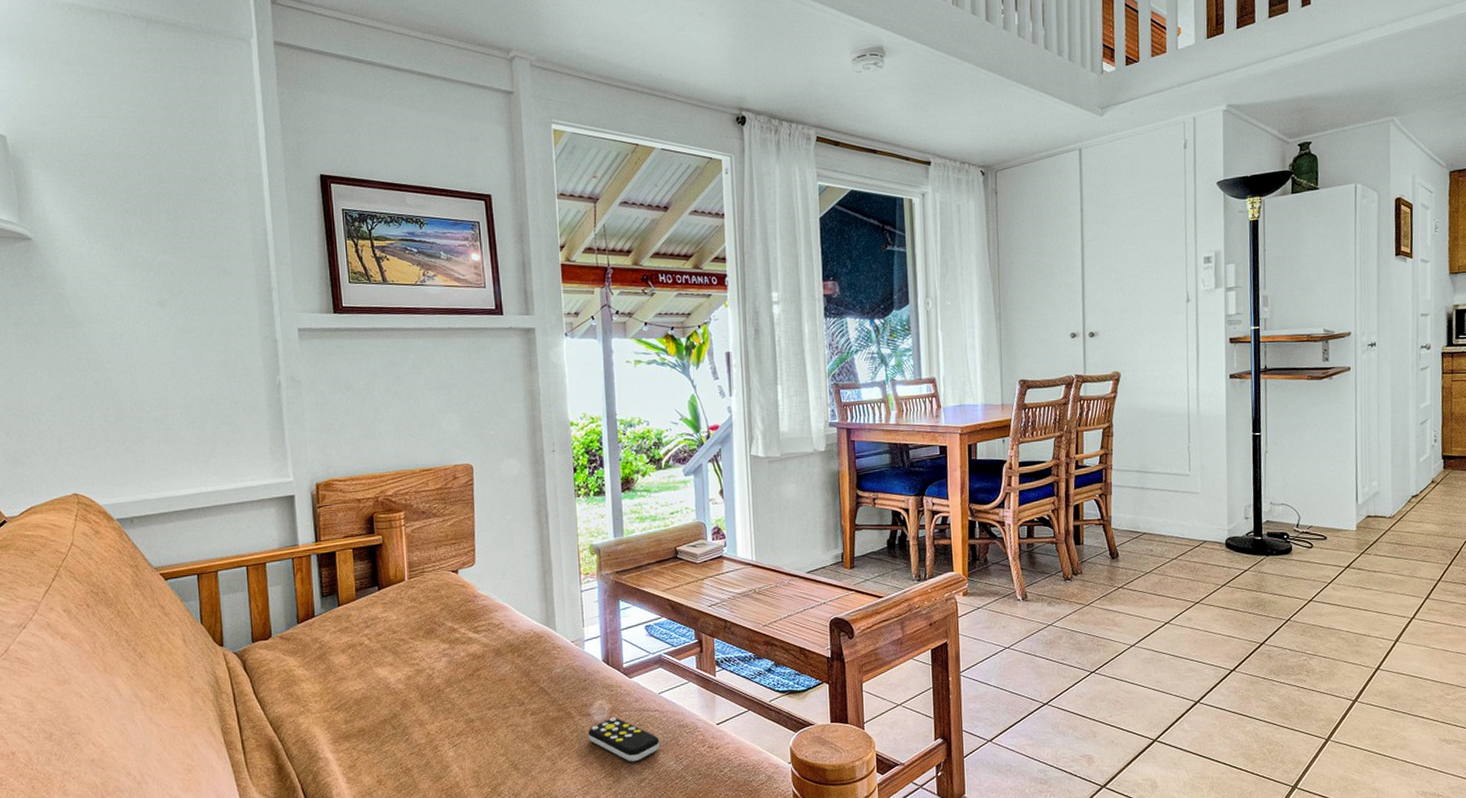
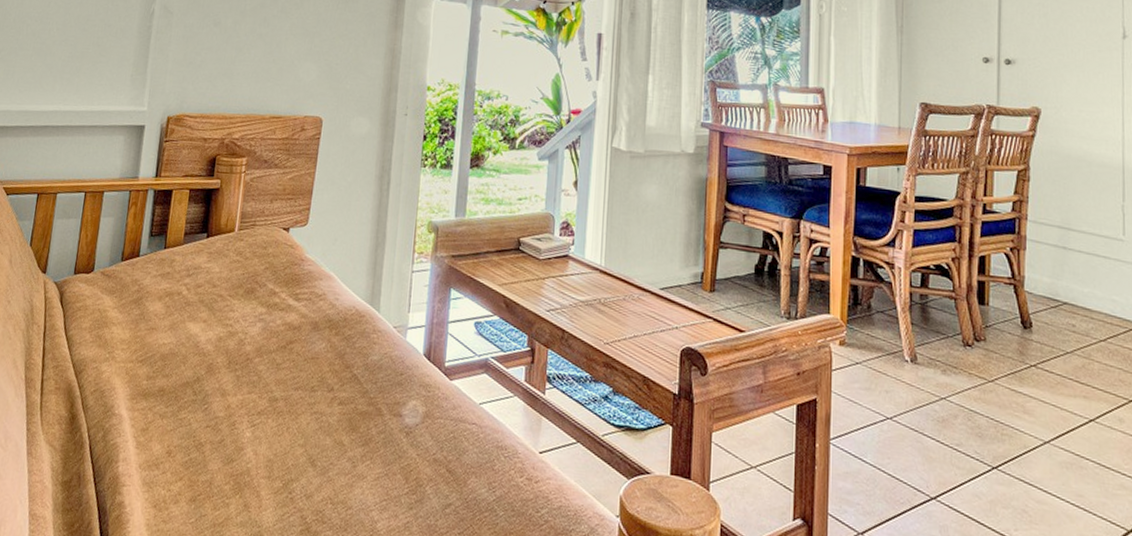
remote control: present [588,717,660,762] -> none [395,423,474,482]

